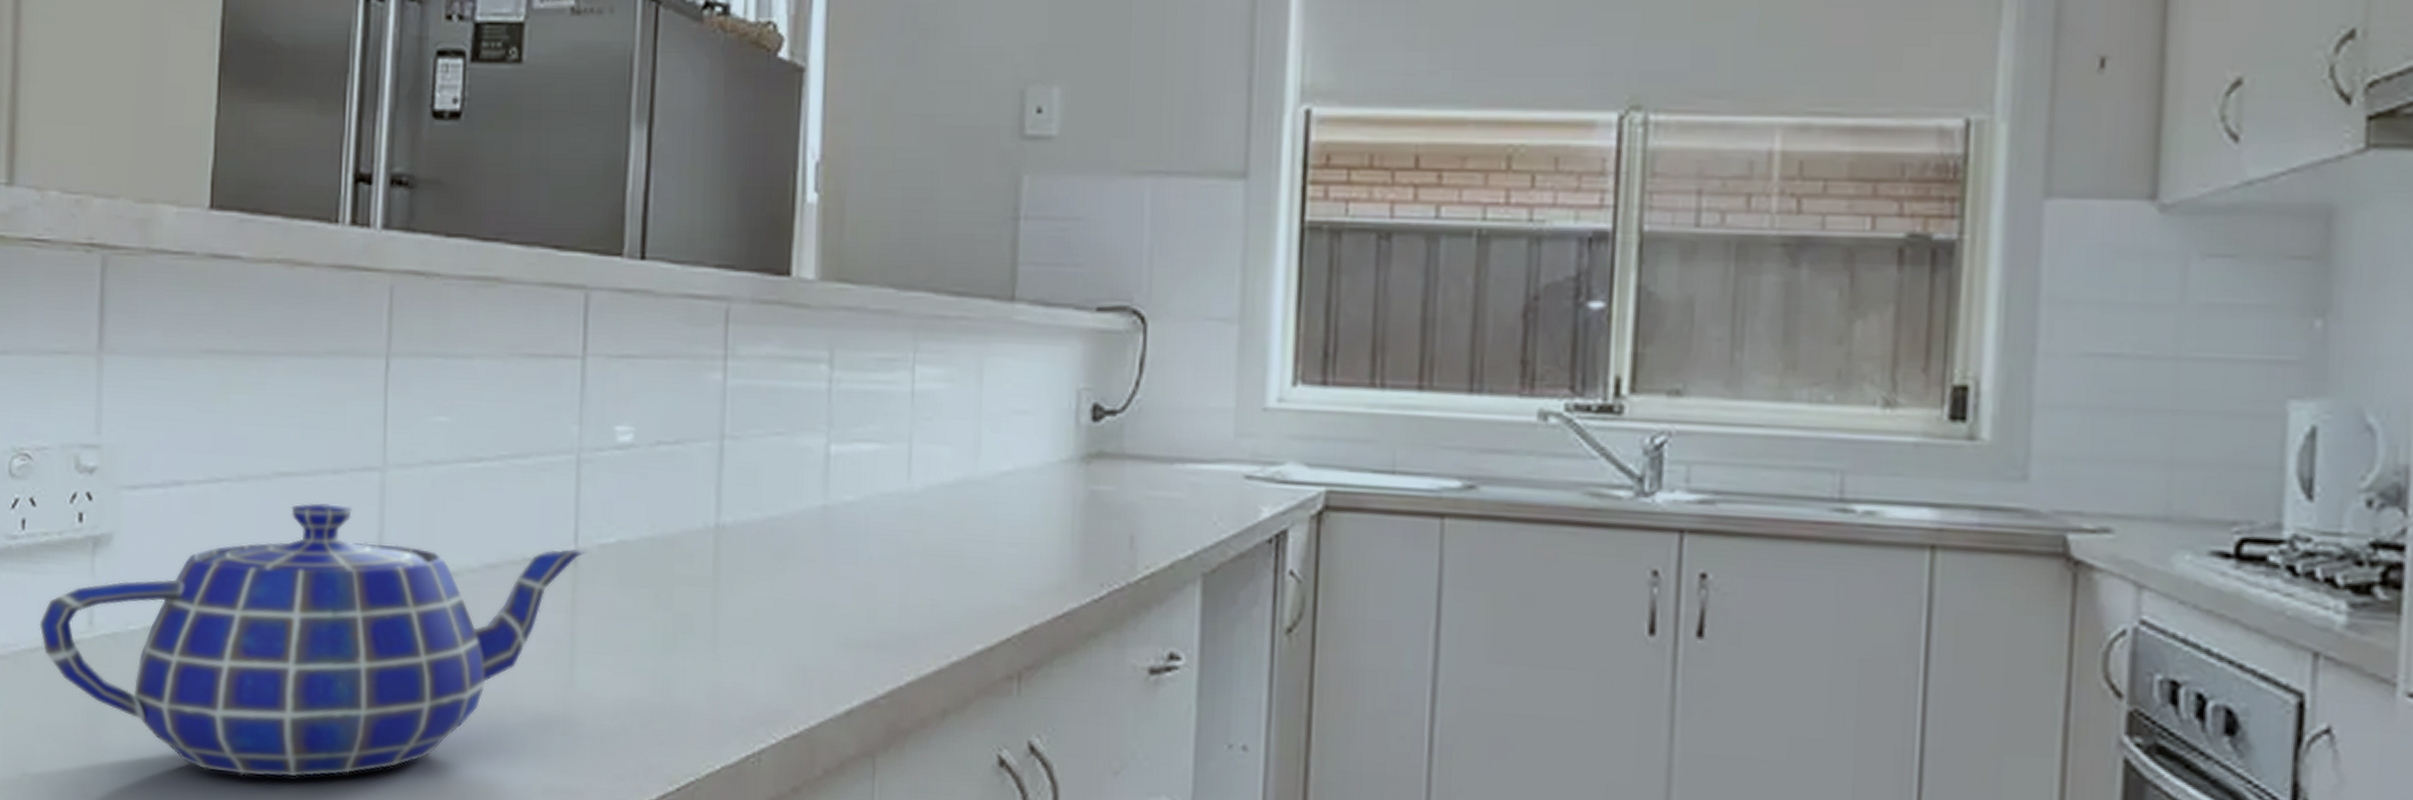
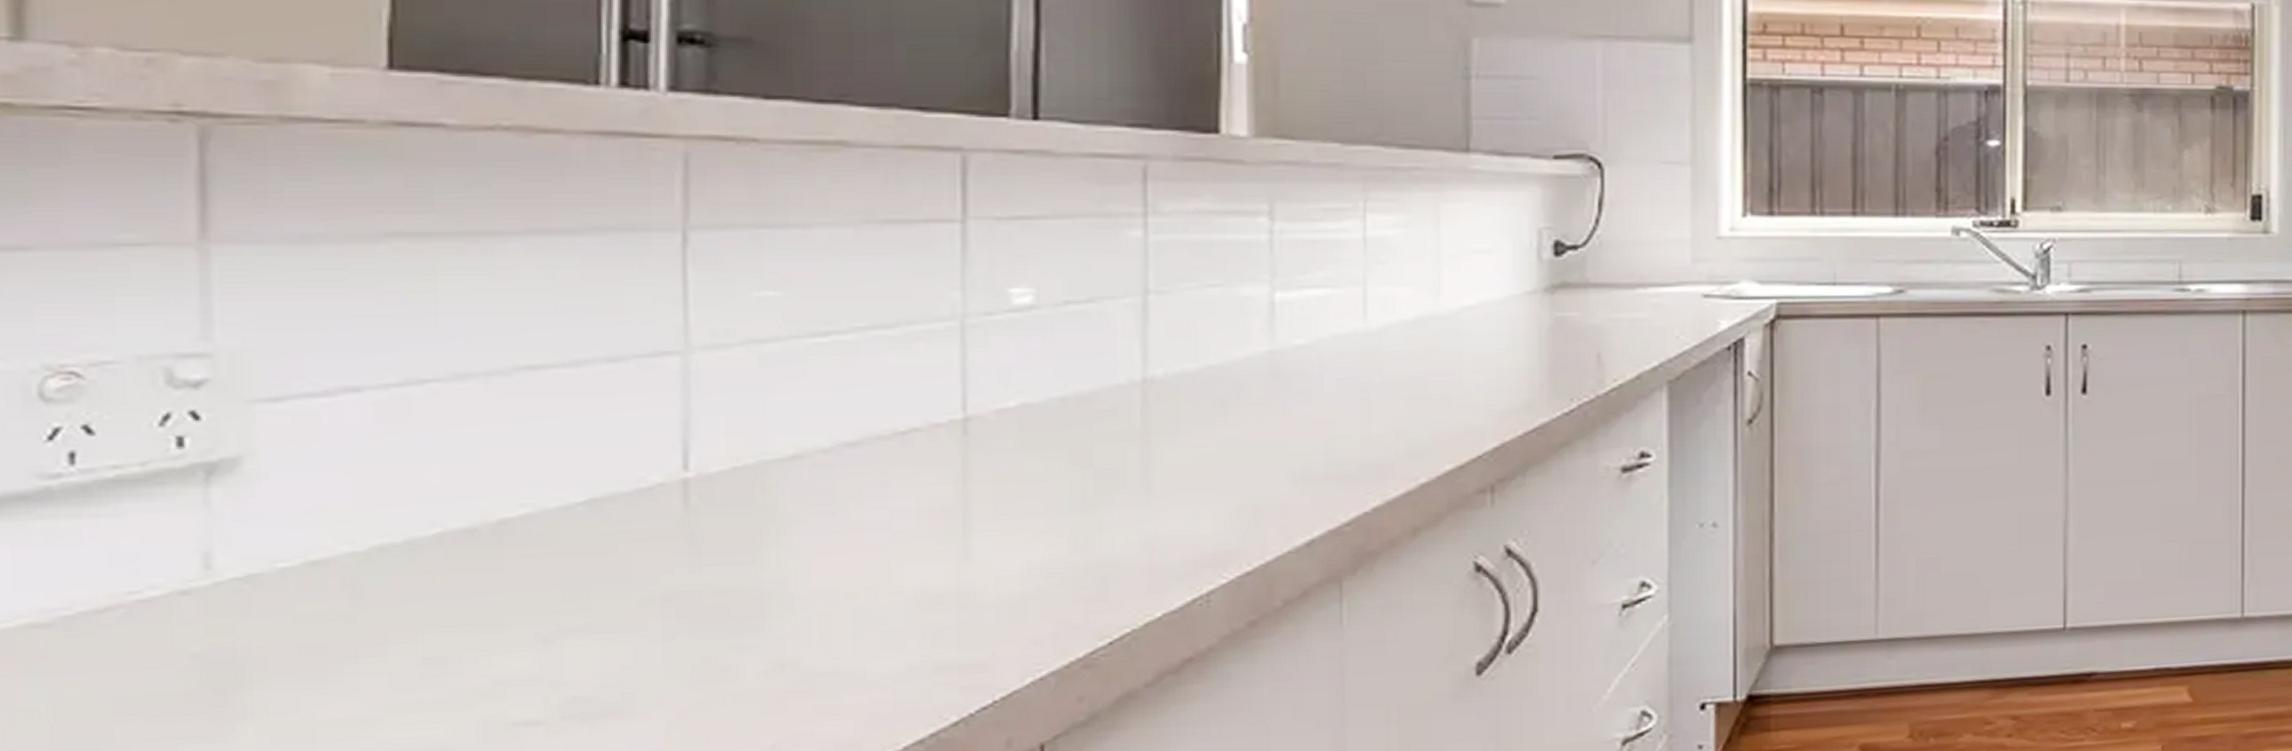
teapot: present [39,502,587,777] -> none [111,394,979,716]

